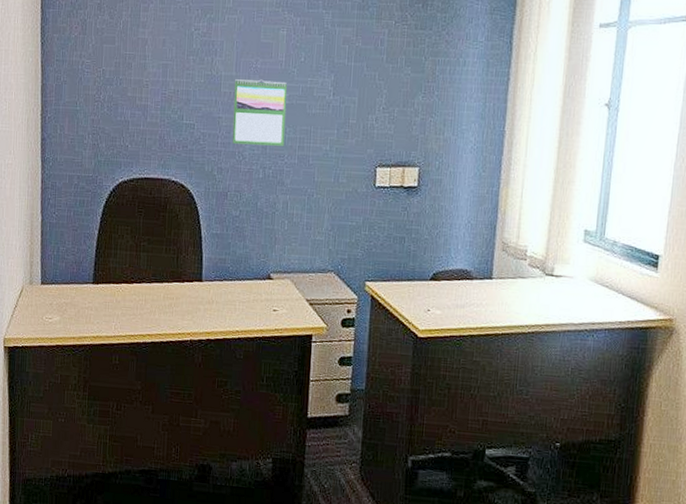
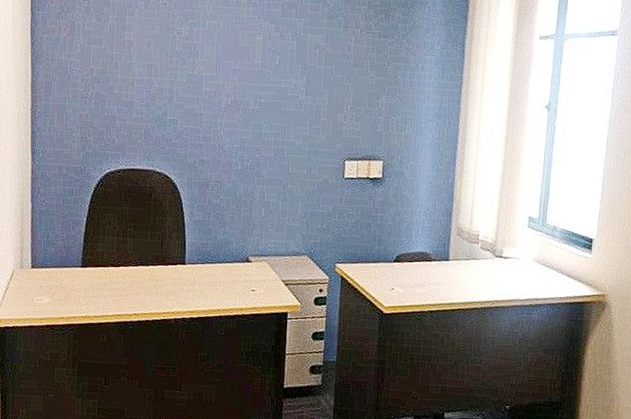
calendar: present [232,79,287,146] -> none [212,79,264,141]

